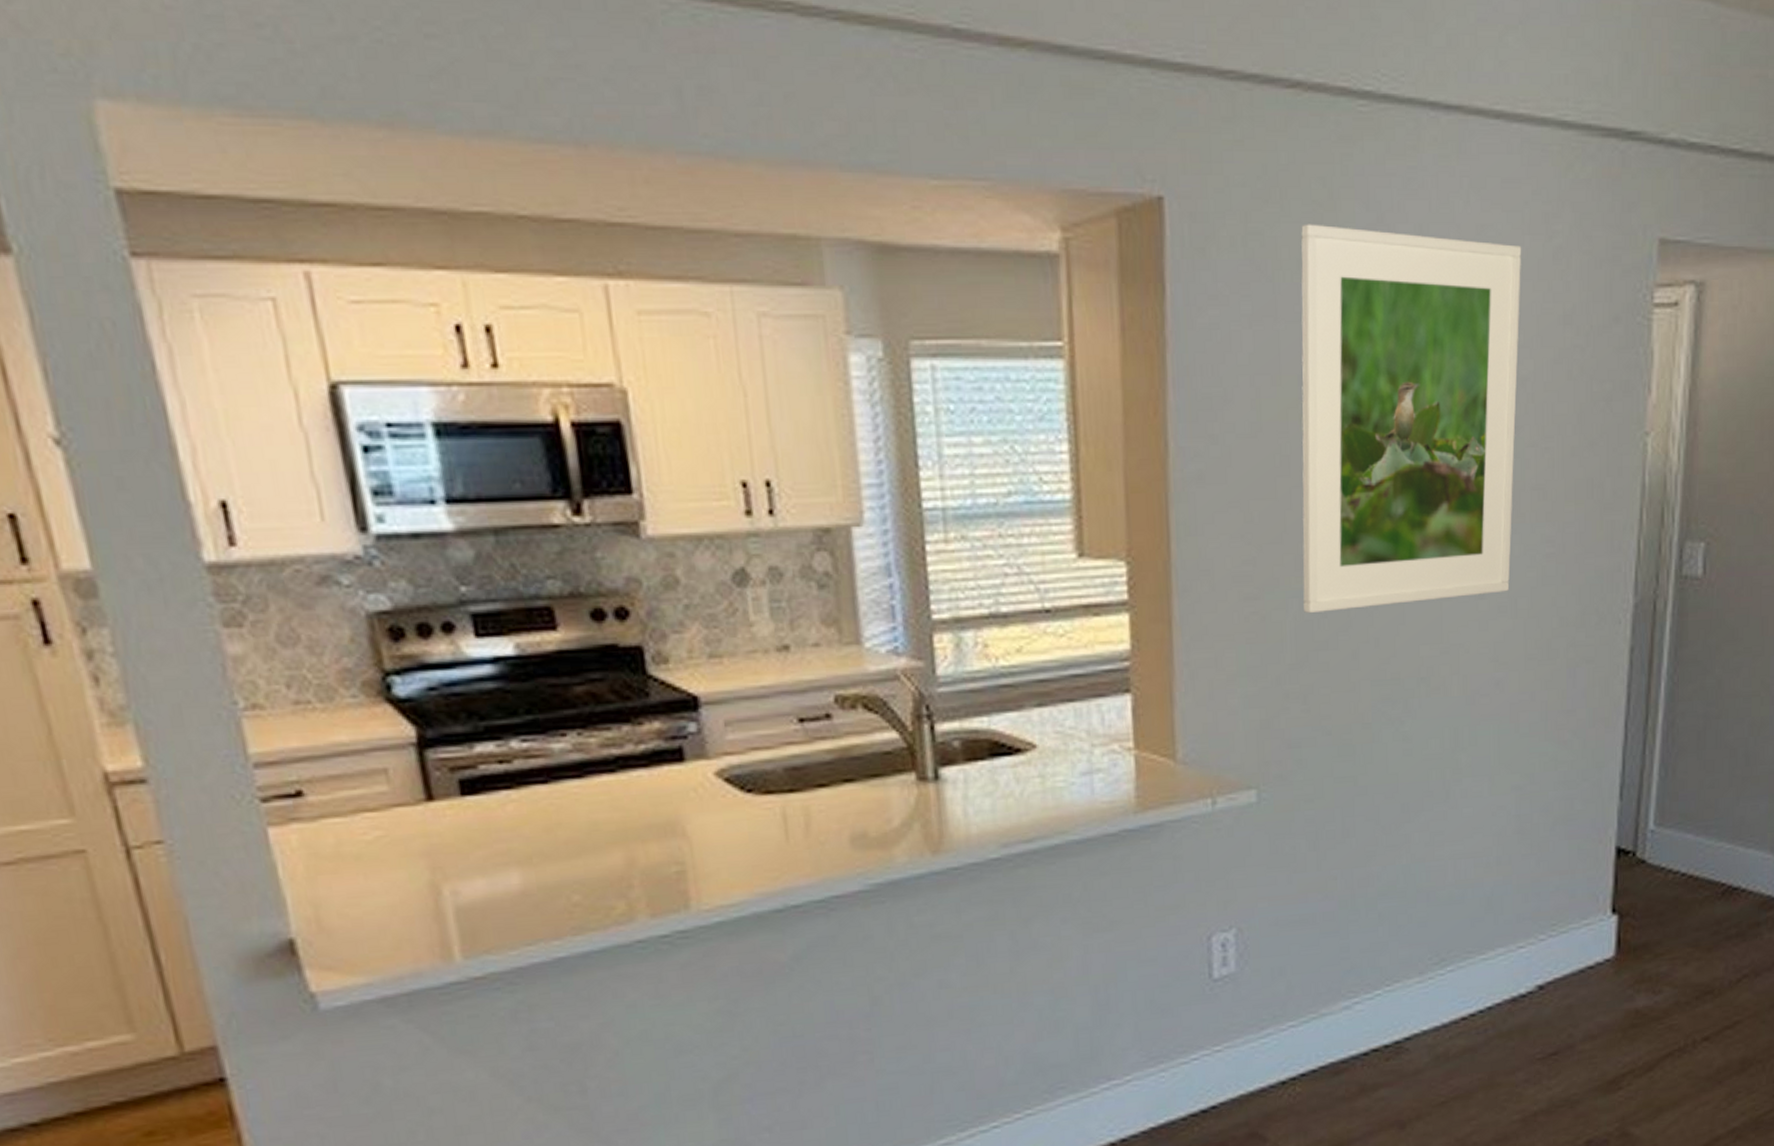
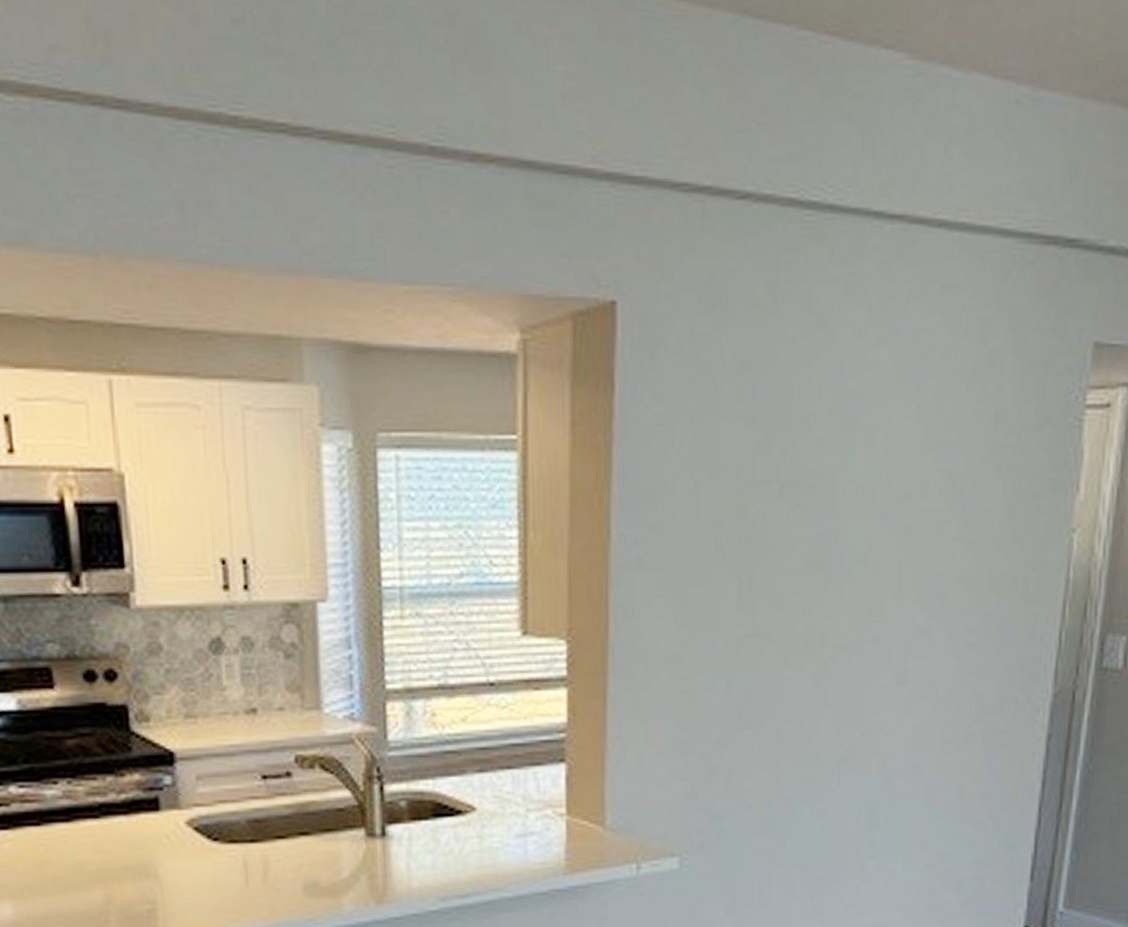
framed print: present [1301,224,1522,614] -> none [732,327,958,694]

